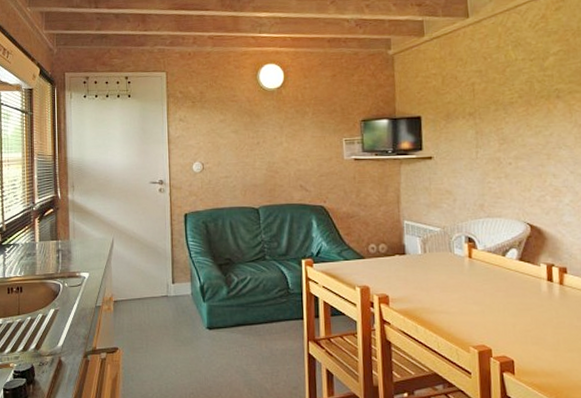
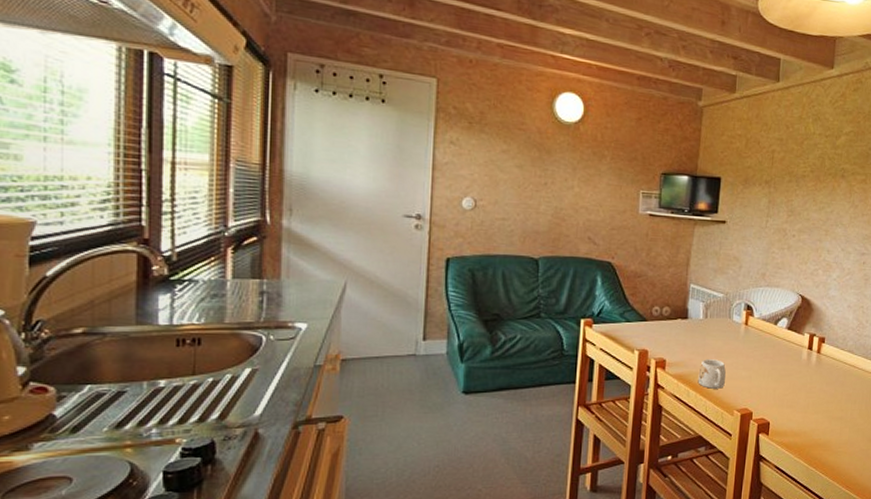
mug: none [424,293,455,324] -> present [698,358,726,389]

